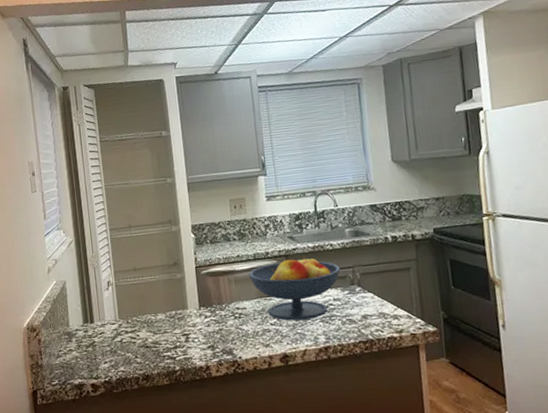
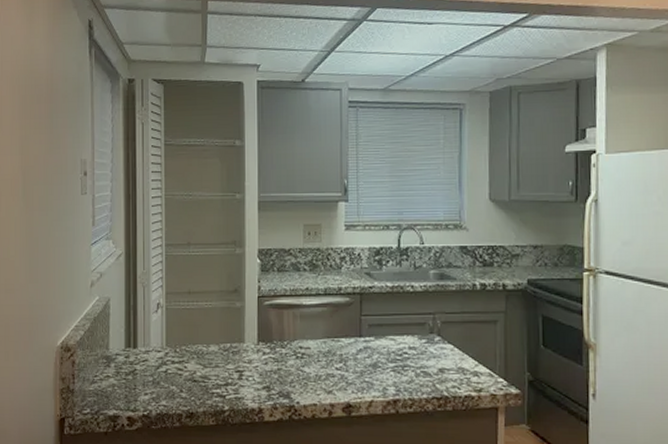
fruit bowl: present [249,255,341,321] -> none [317,295,420,367]

